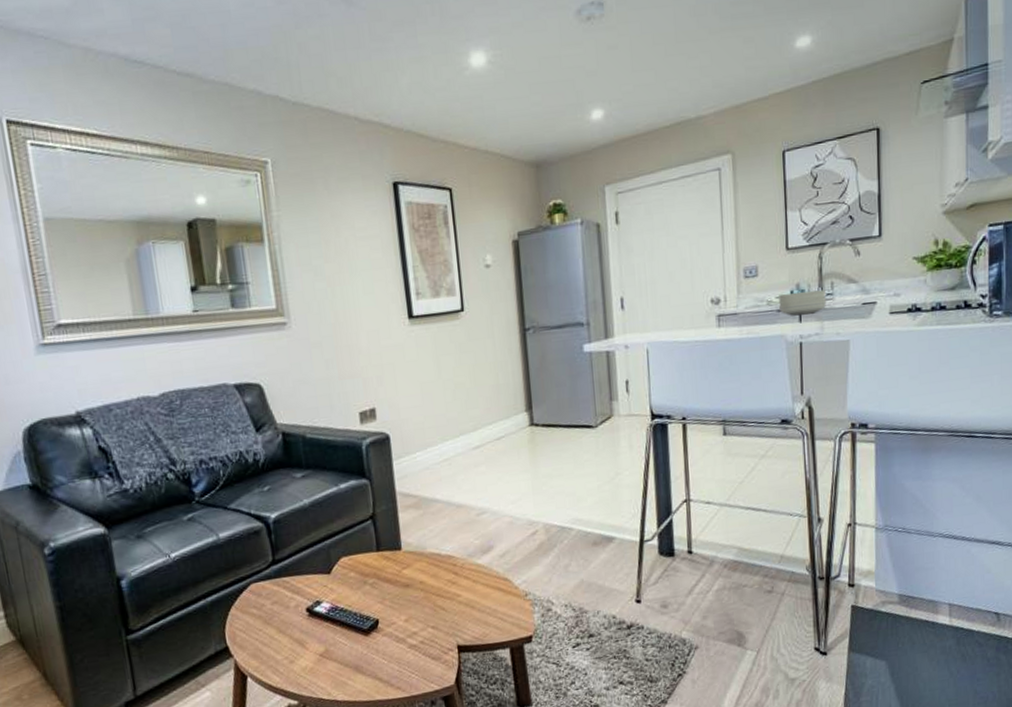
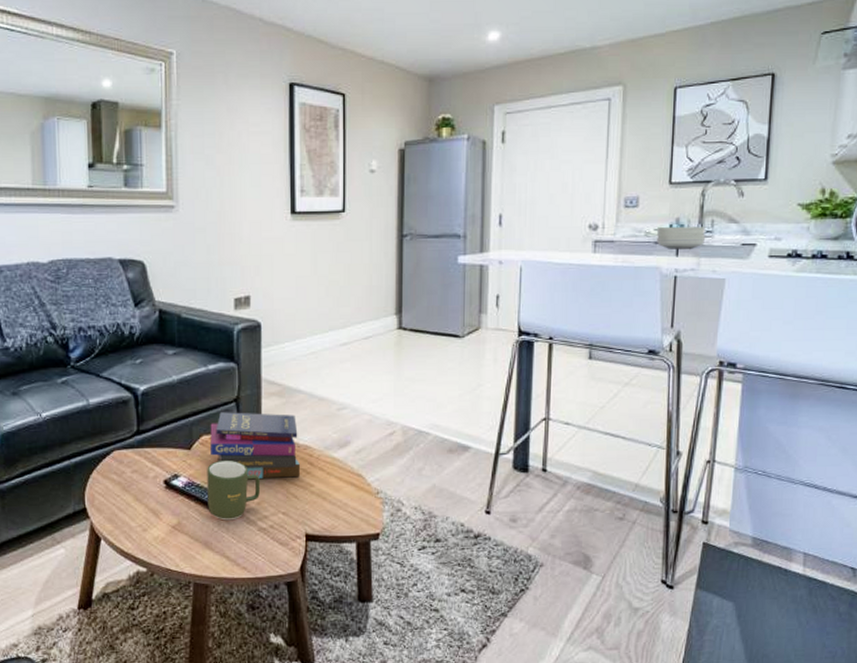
books: none [348,525,446,595] -> present [210,412,301,478]
mug: none [349,579,407,642] -> present [207,459,261,521]

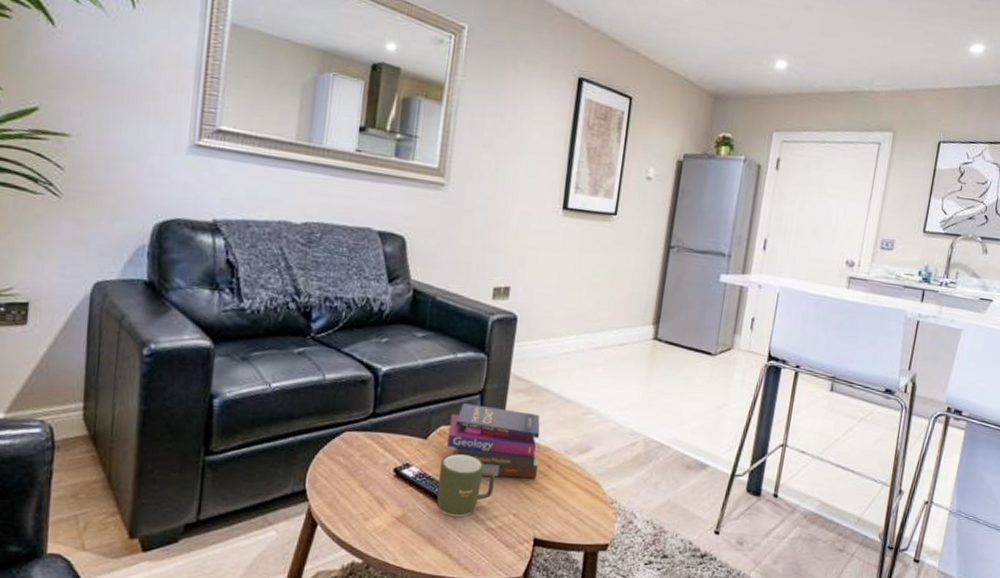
bowl: present [656,227,706,251] -> none [905,272,951,298]

